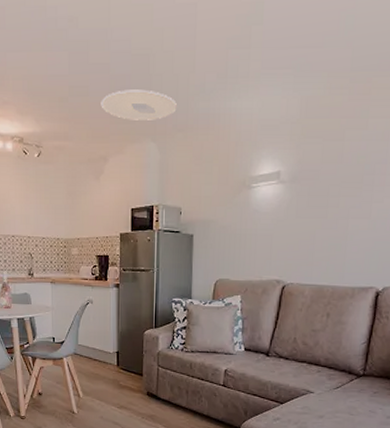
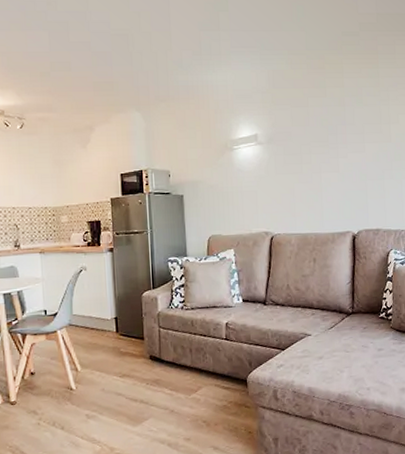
ceiling light: present [101,89,177,120] -> none [83,65,158,92]

